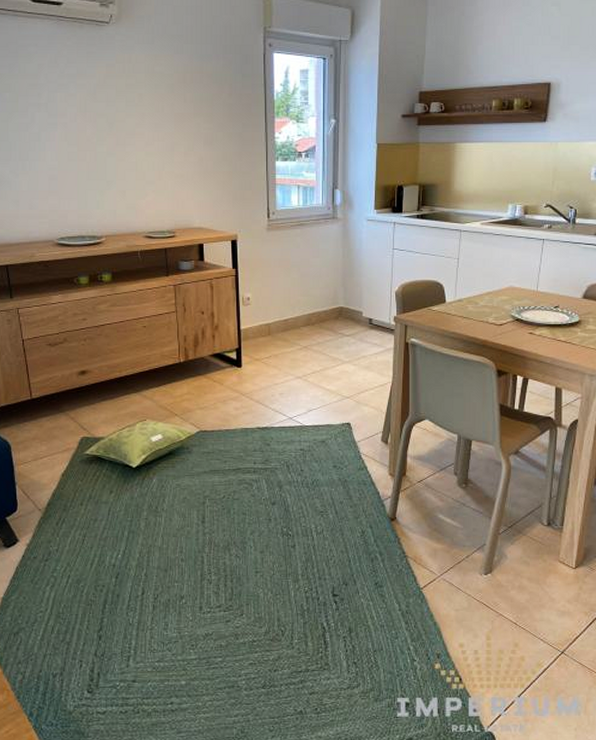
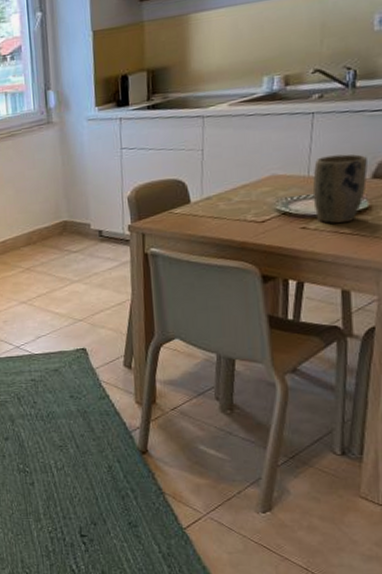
plant pot: none [539,276,580,333] -> present [312,154,368,224]

